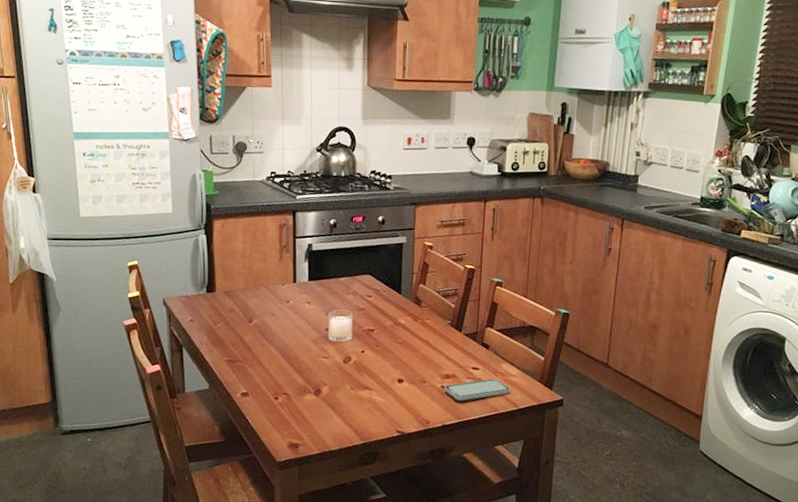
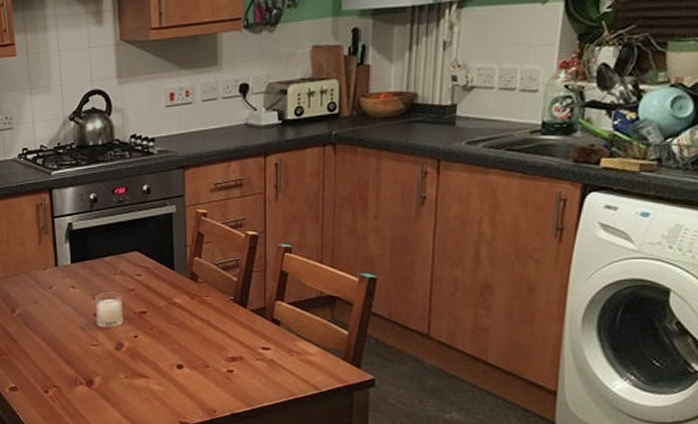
smartphone: present [444,379,511,401] -> none [230,359,310,386]

